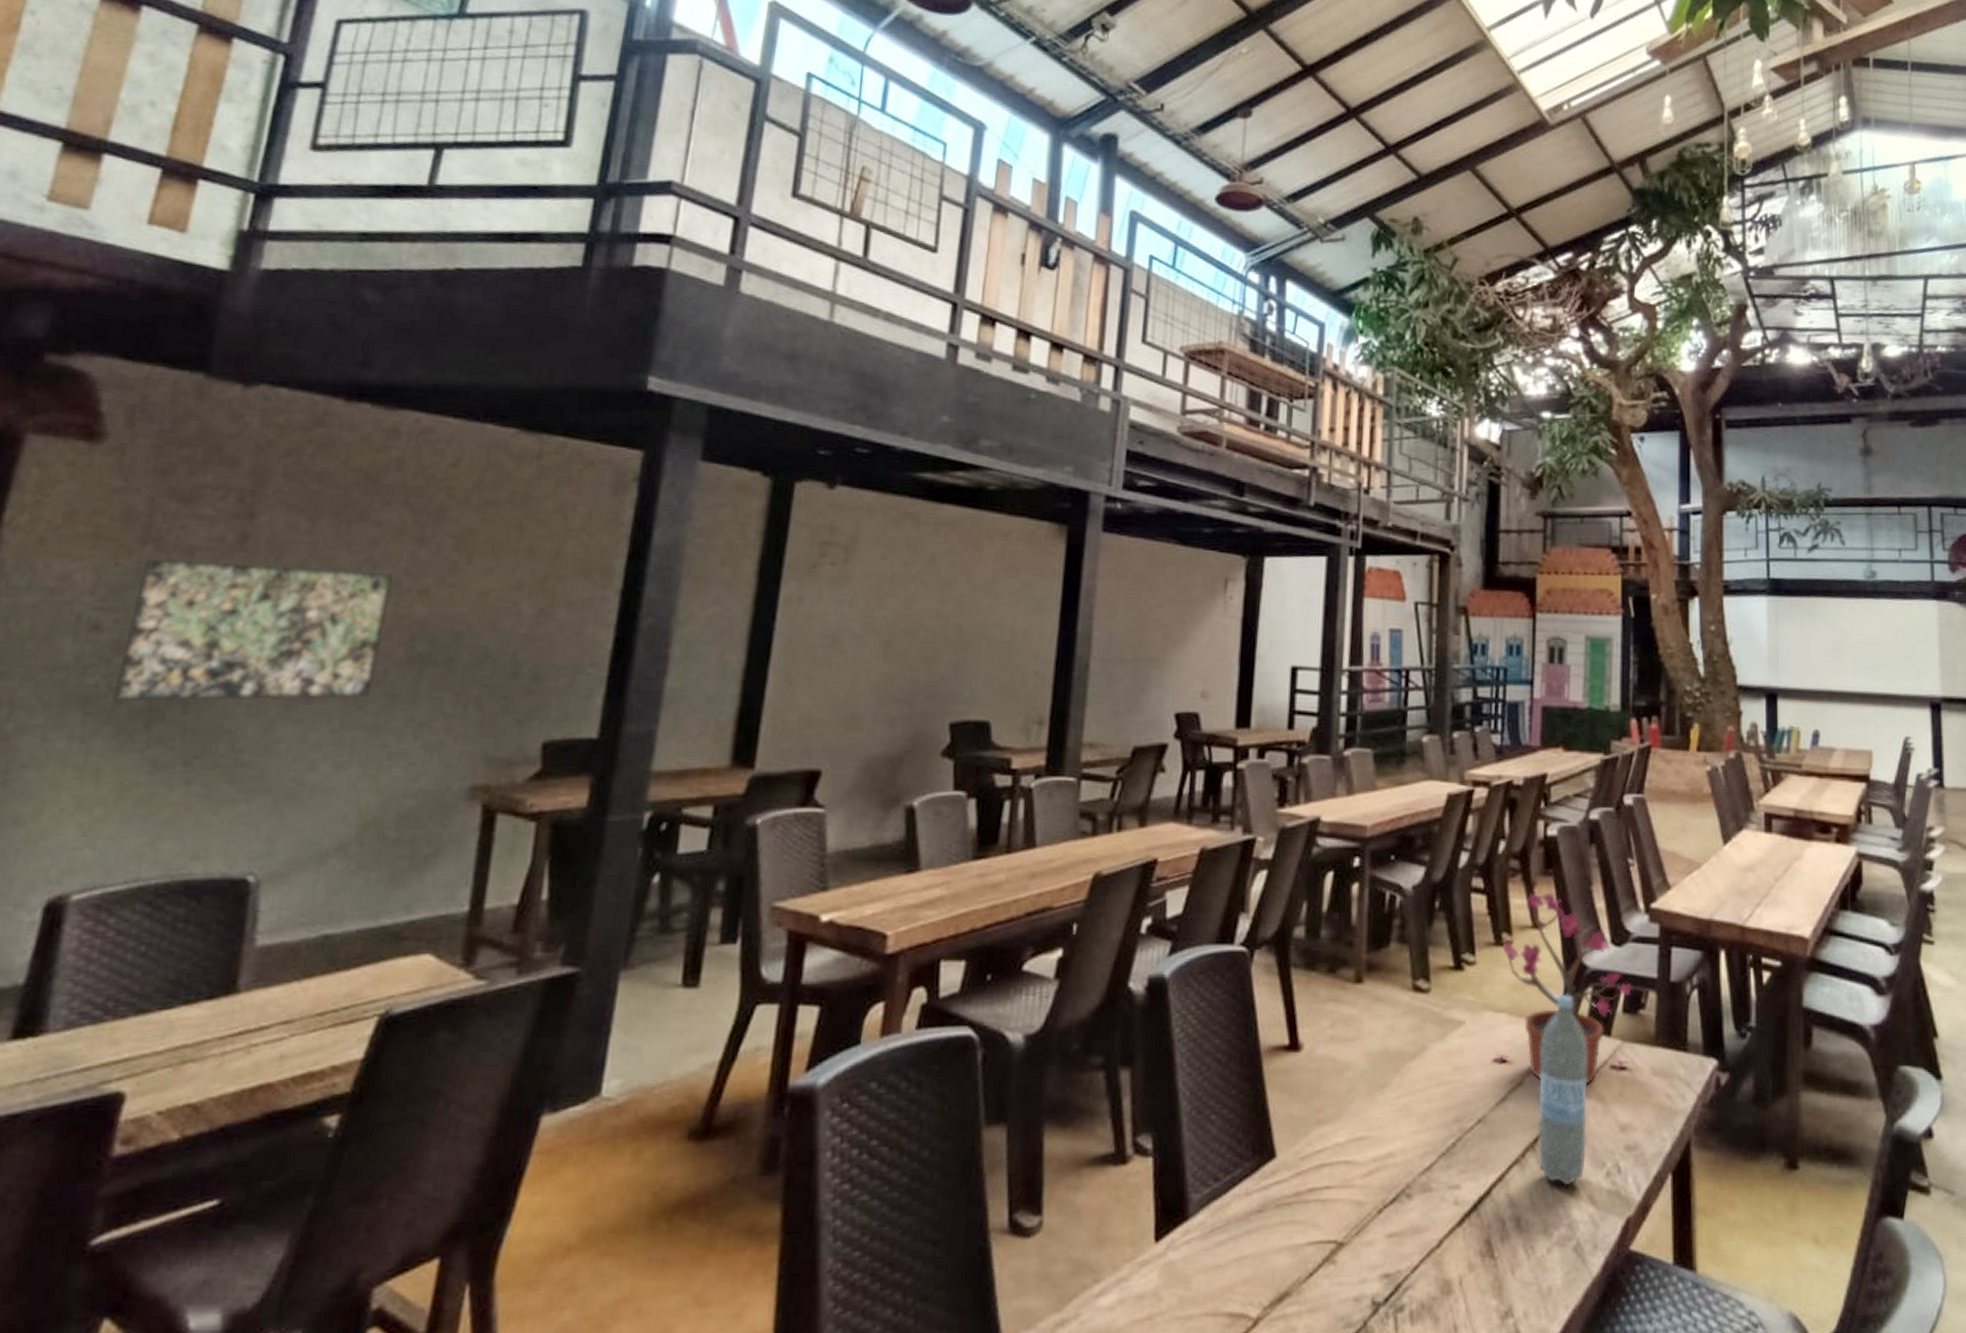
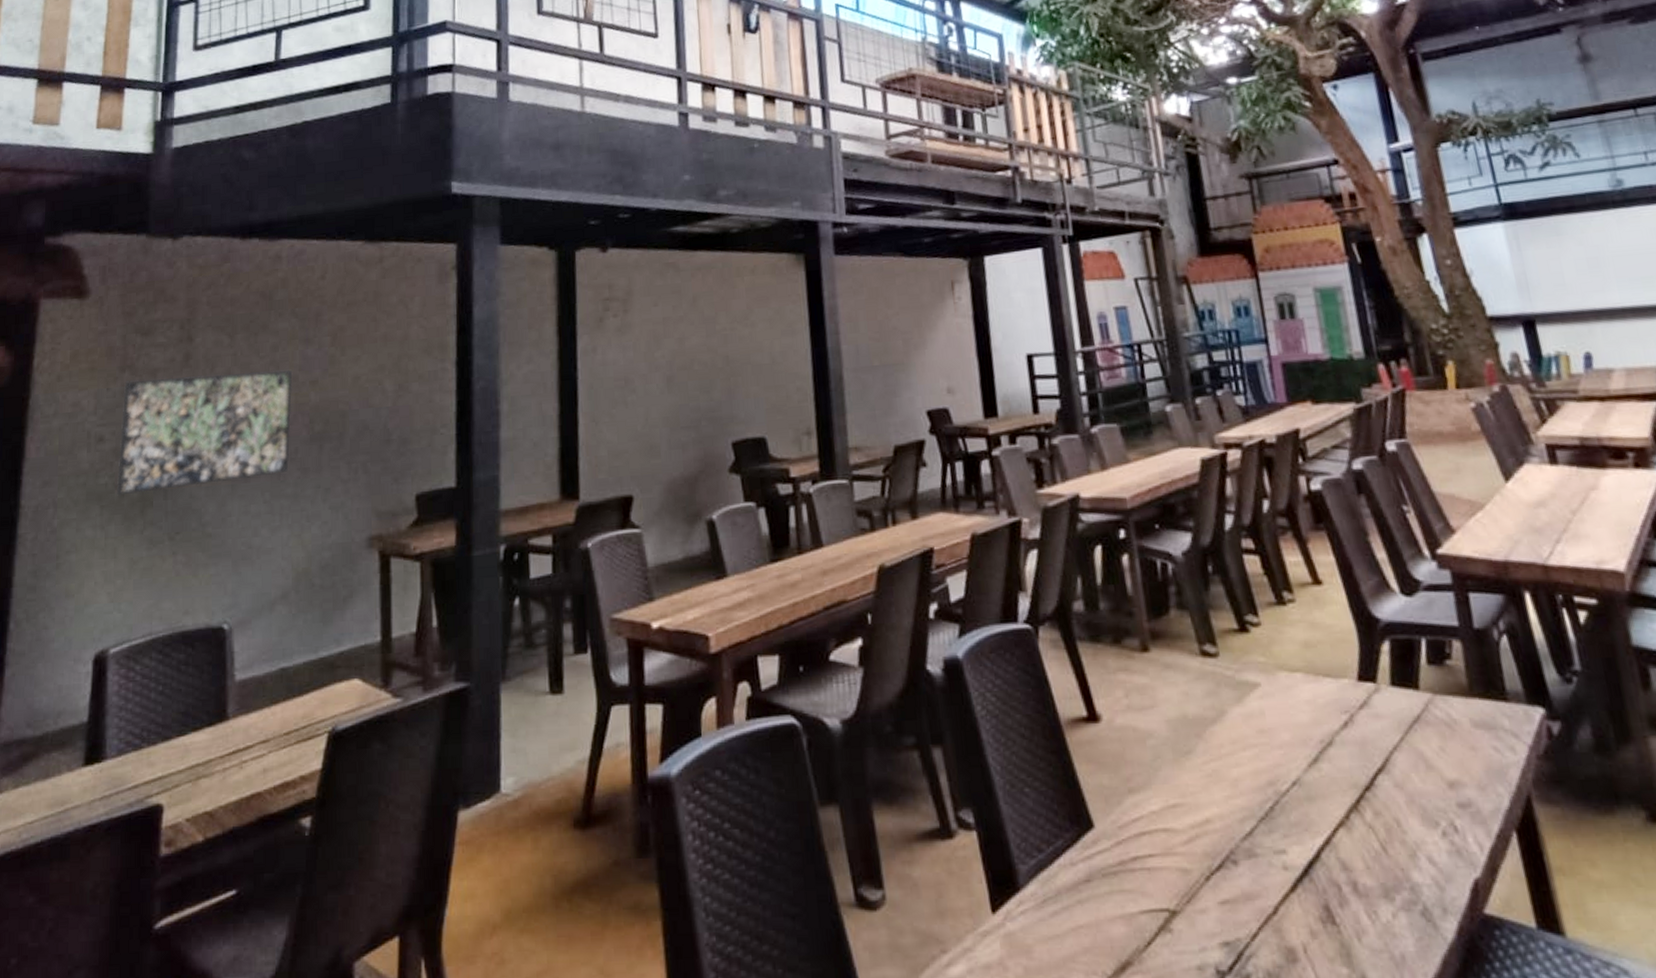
potted plant: present [1495,893,1632,1084] -> none [1285,547,1445,741]
water bottle: present [1537,995,1588,1186] -> none [1344,650,1417,848]

